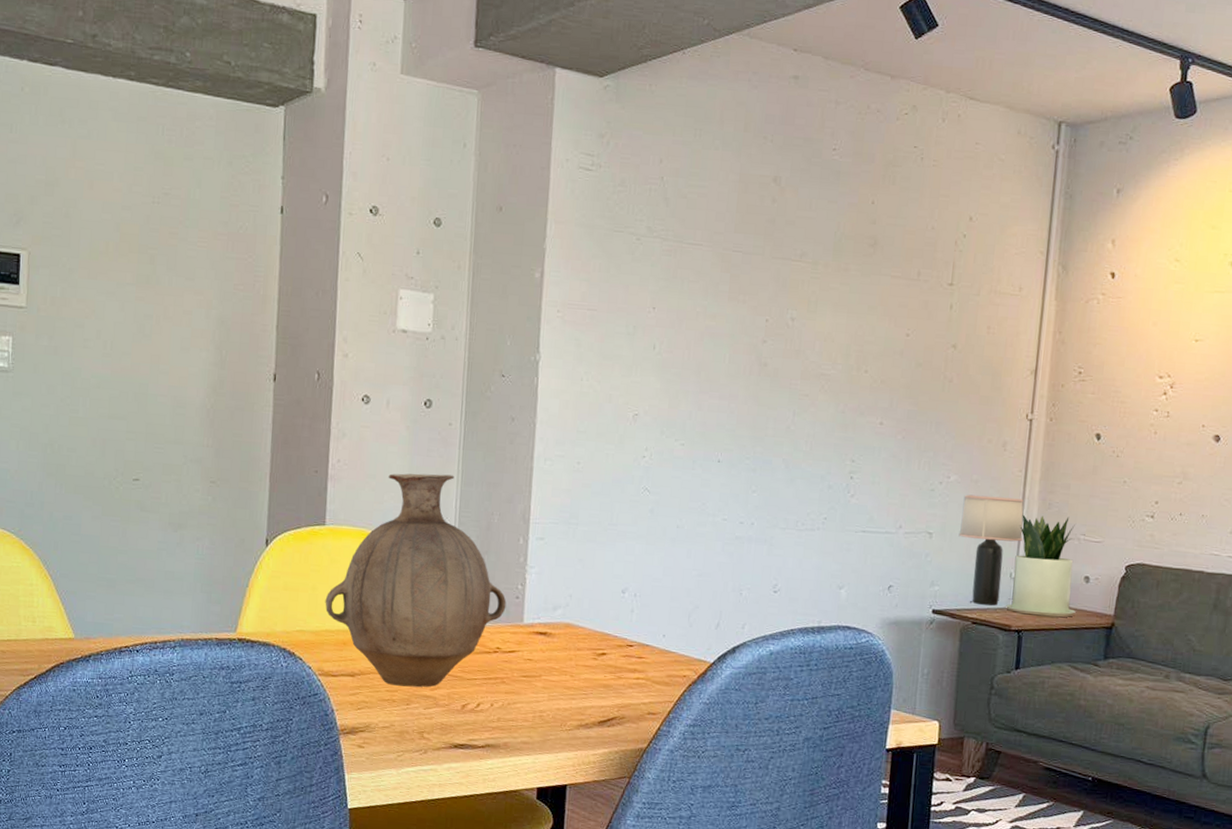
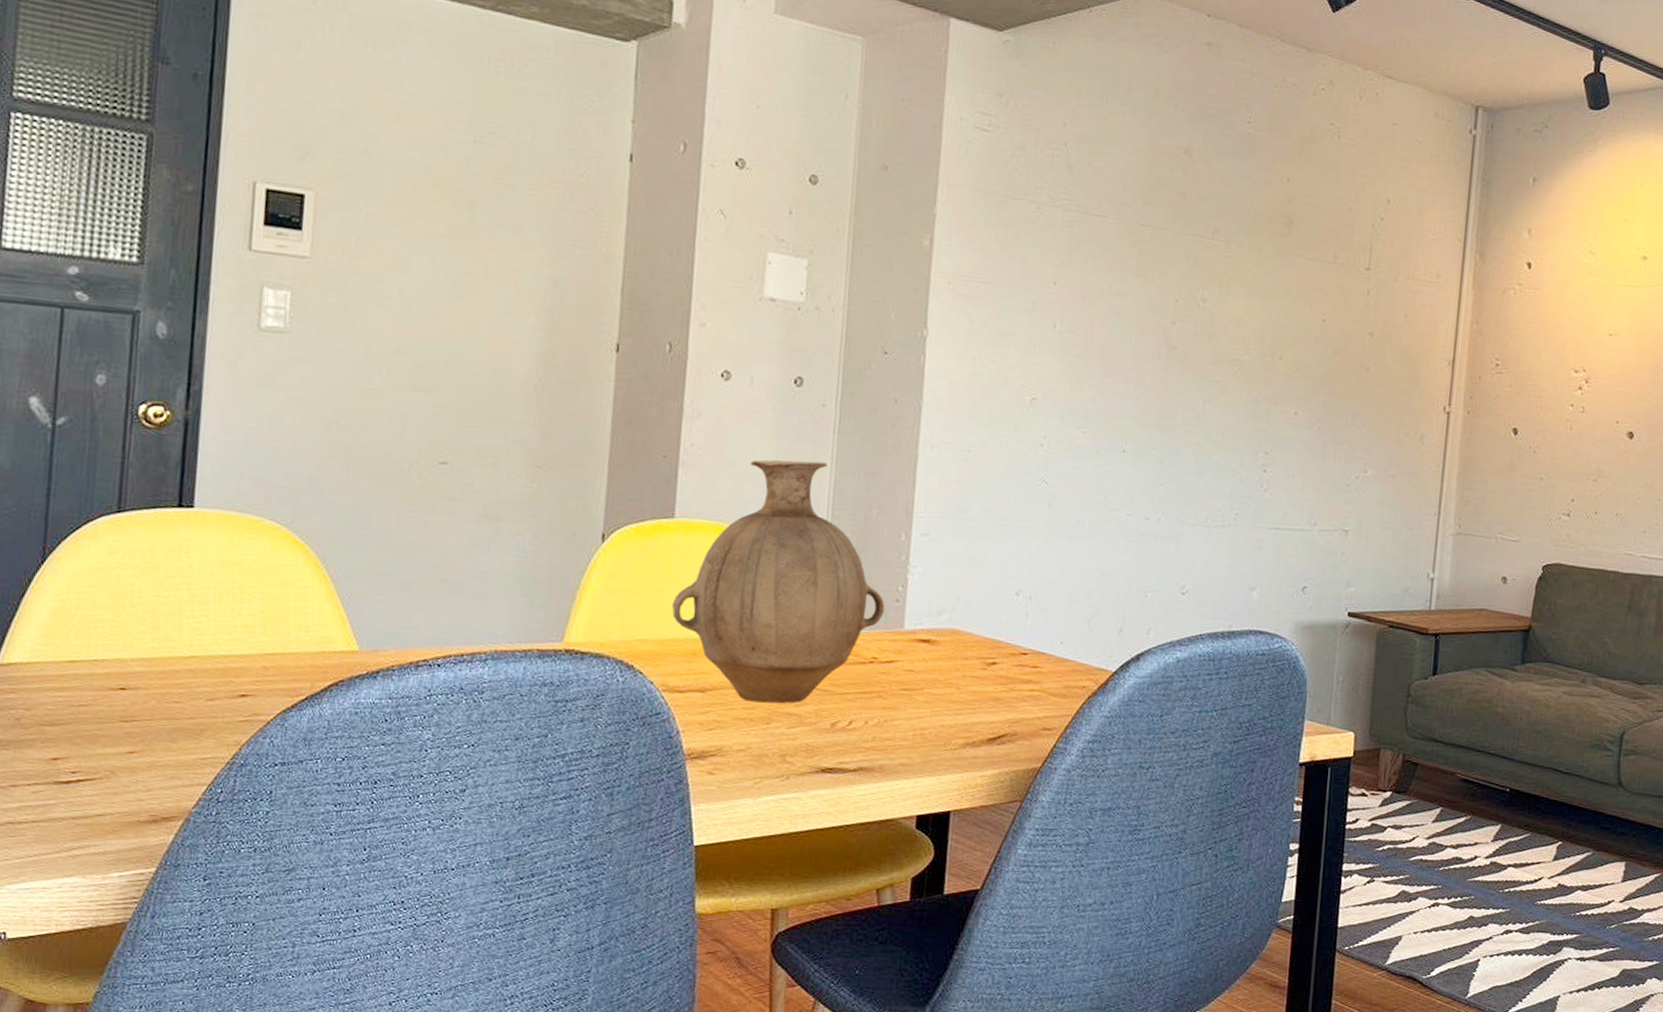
table lamp: present [958,494,1024,607] -> none [1375,490,1441,609]
planter: present [1005,515,1076,618] -> none [1422,512,1493,621]

